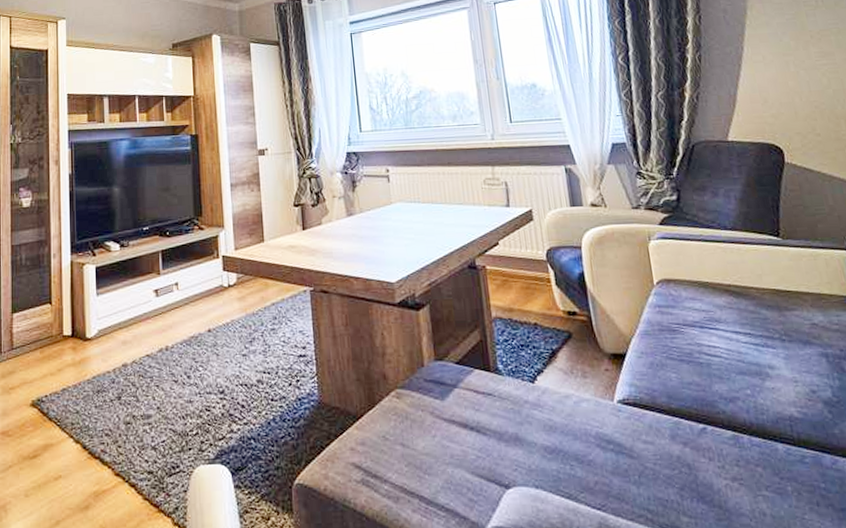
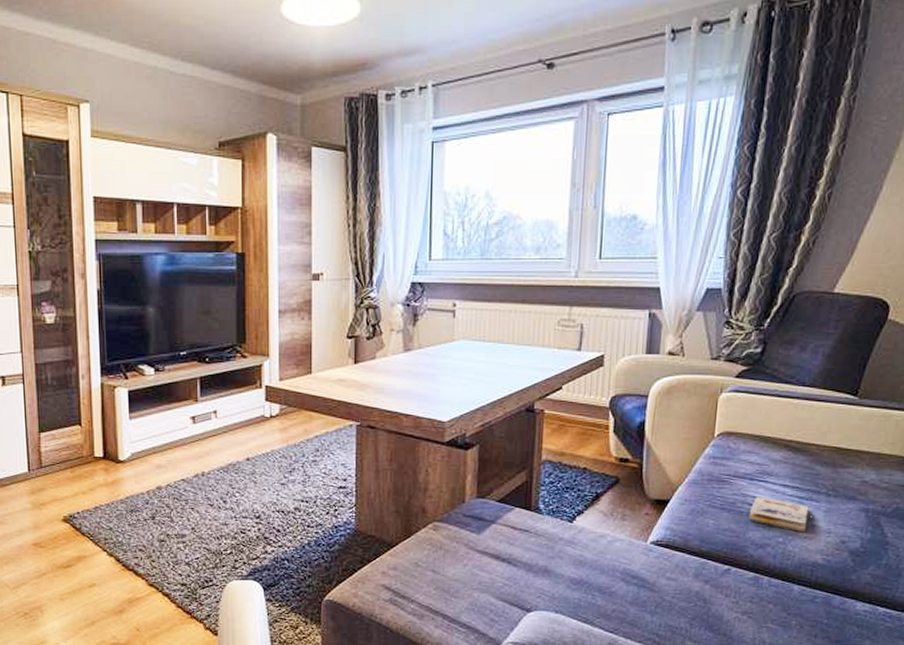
paperback book: none [708,345,784,383] -> present [748,496,819,533]

